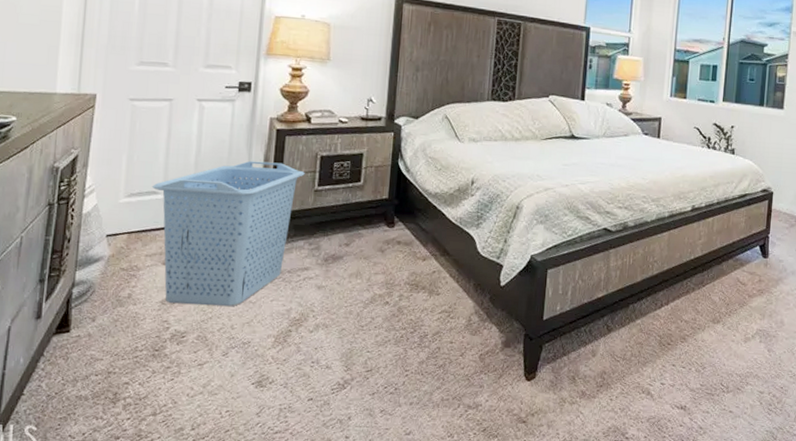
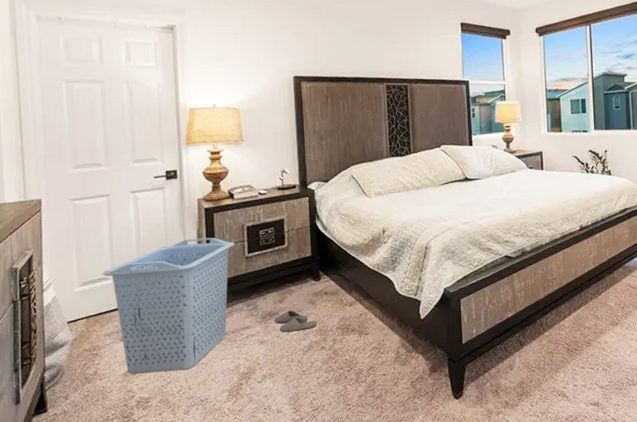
slippers: none [336,256,384,281] -> present [274,310,317,332]

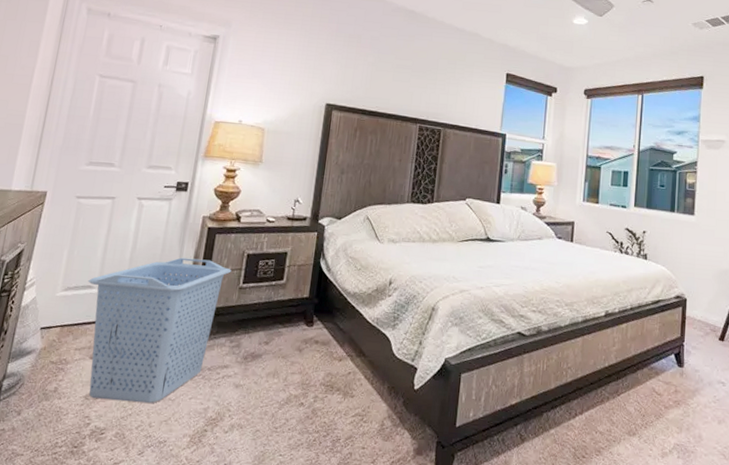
slippers: present [274,310,317,332] -> none [255,354,301,380]

